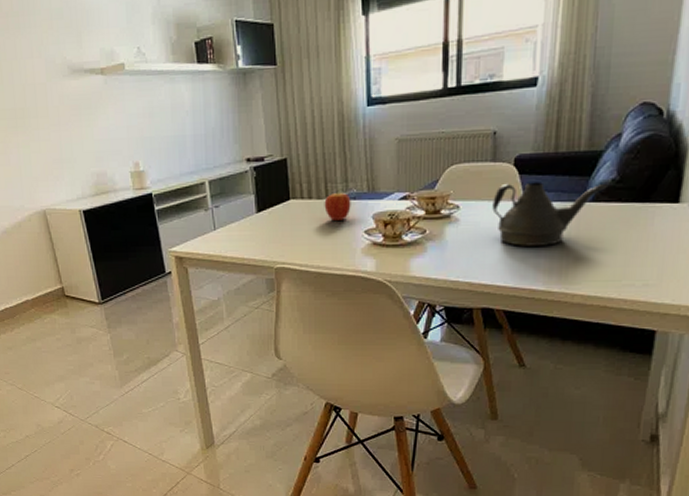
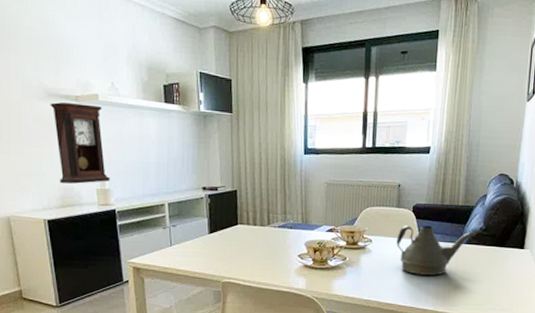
pendulum clock: none [75,76,144,170] -> present [50,102,110,184]
fruit: present [324,190,351,220] -> none [266,220,288,245]

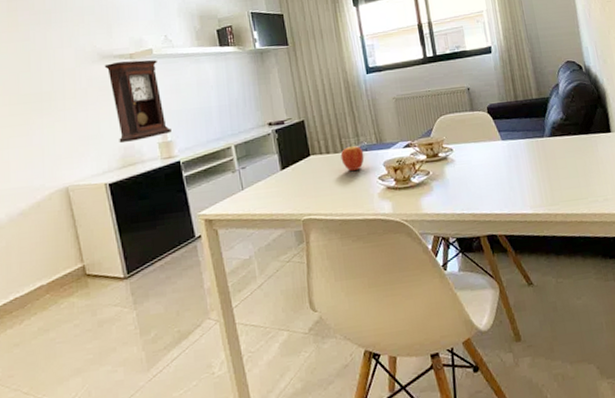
fruit: none [266,220,288,245] -> present [340,144,364,171]
teapot: present [396,225,477,276] -> none [477,122,559,178]

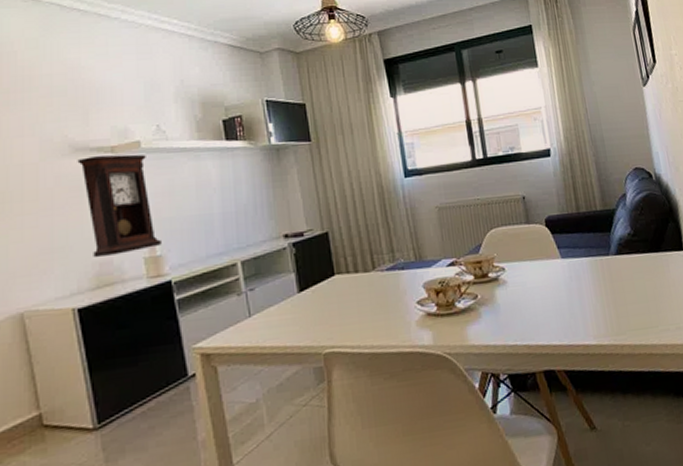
fruit: present [340,144,364,171] -> none [371,261,400,294]

